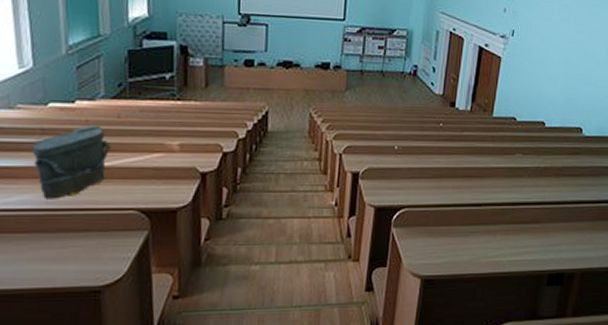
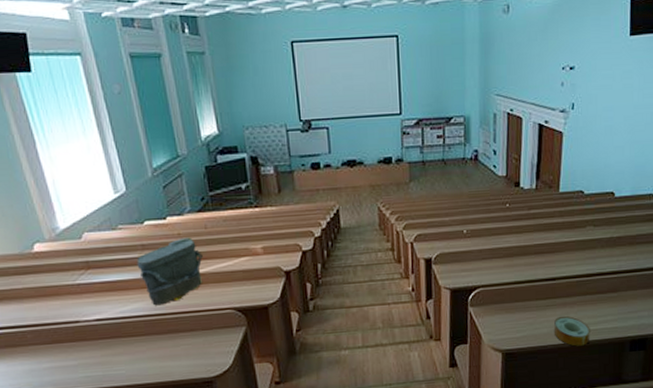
adhesive tape: none [474,244,511,277] -> present [553,315,590,347]

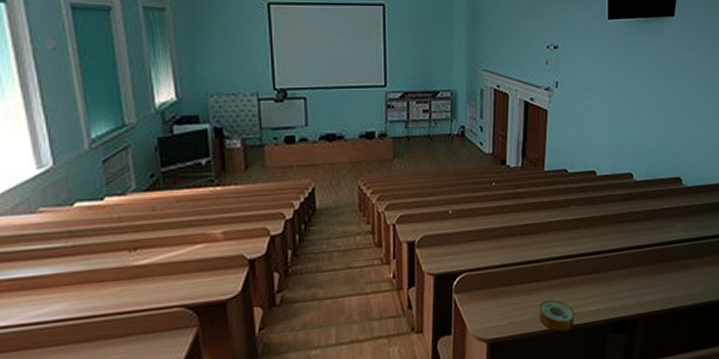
bag: present [136,237,203,306] -> none [60,221,148,307]

